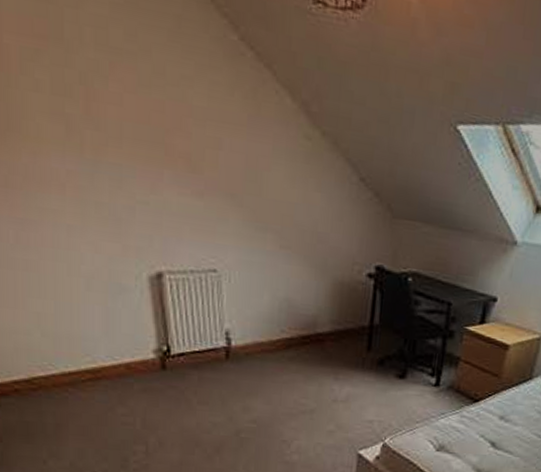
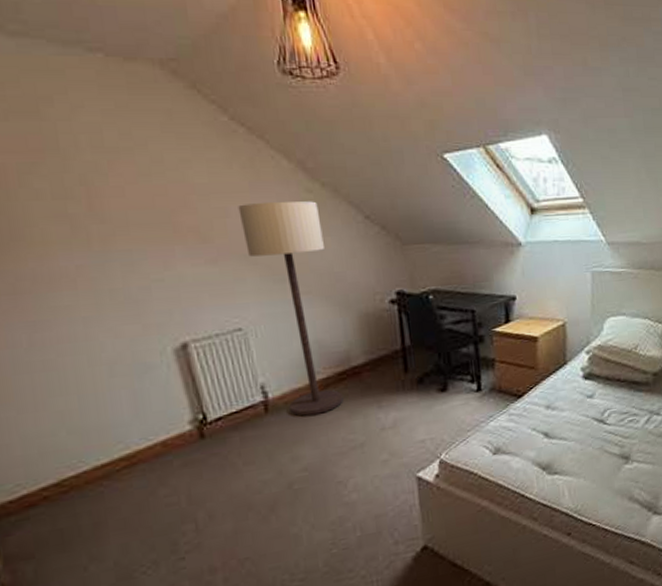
floor lamp: none [232,138,314,372] -> present [238,200,343,417]

